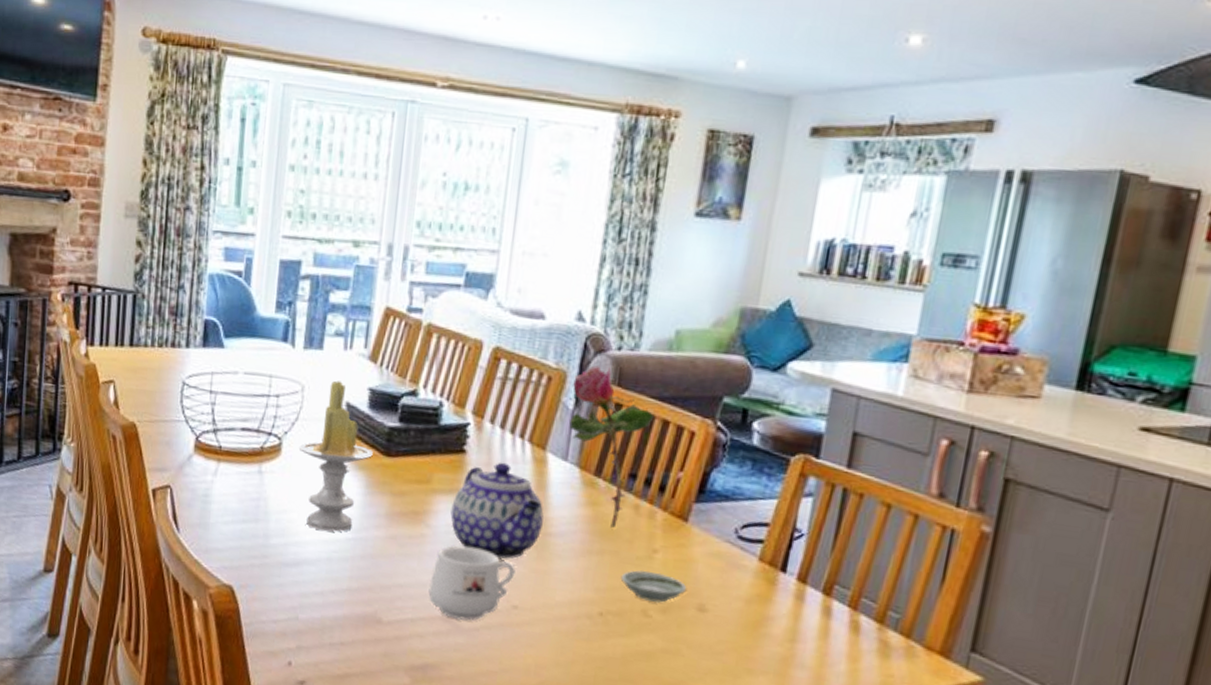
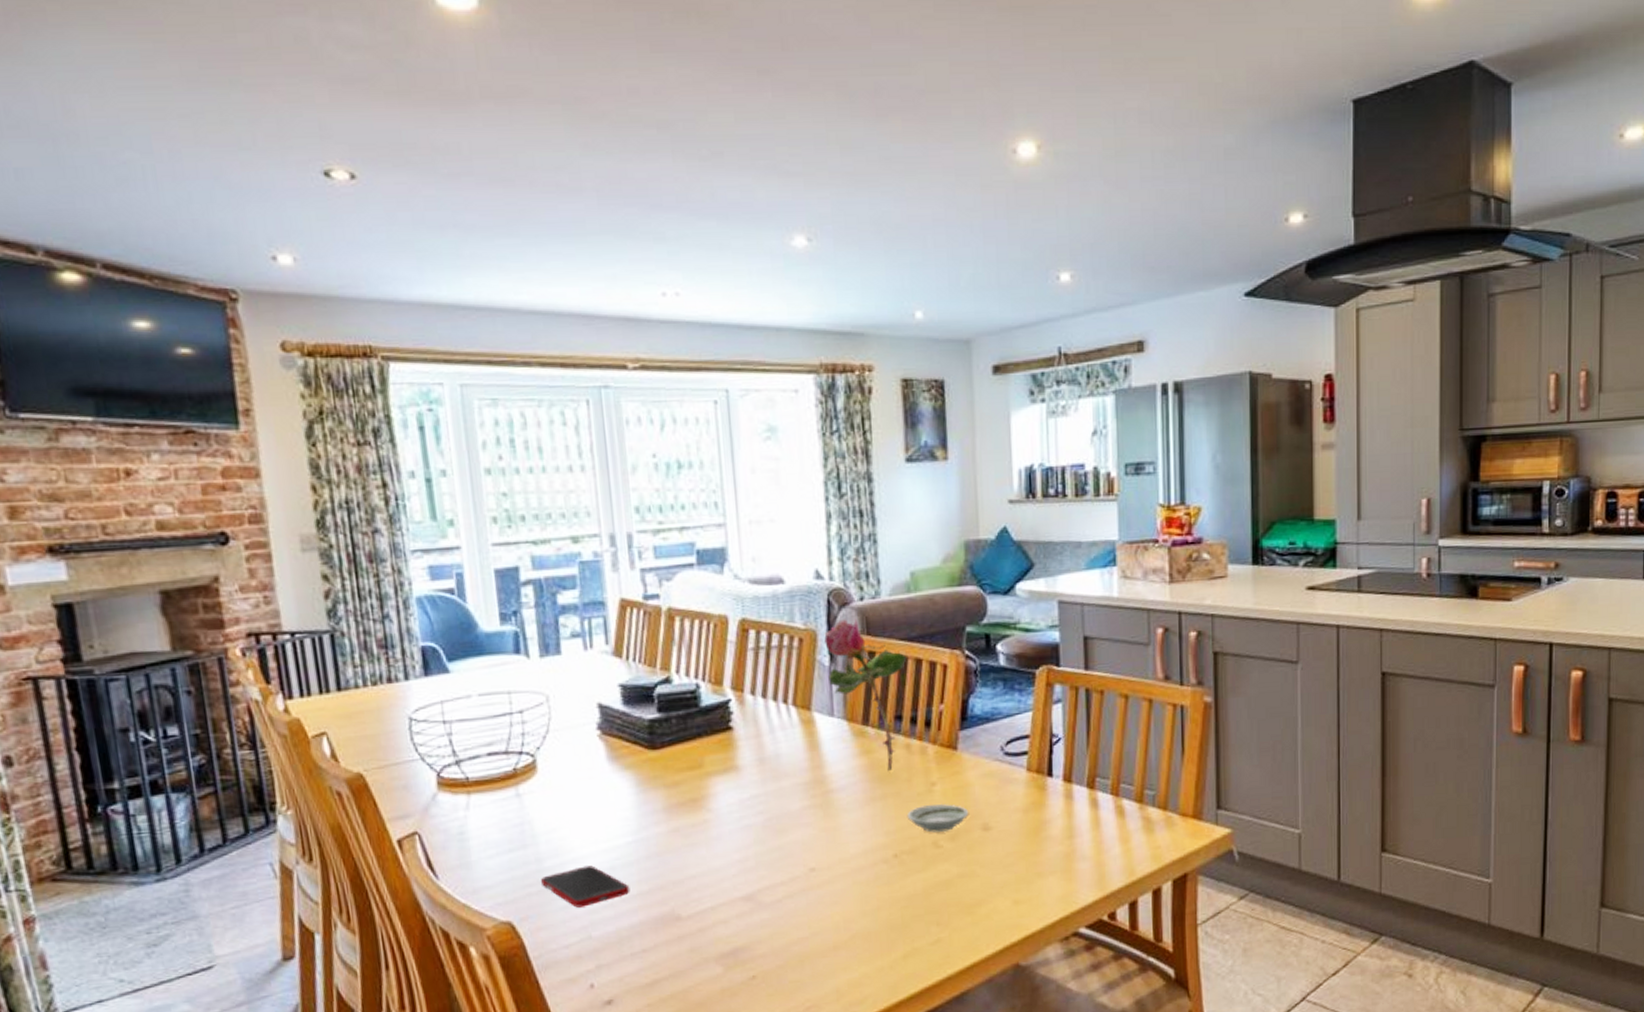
cell phone: none [264,551,341,589] -> present [541,865,630,908]
candle: present [299,380,373,532] -> none [556,683,637,841]
mug: present [428,545,515,621] -> none [722,820,806,896]
teapot: present [450,462,544,560] -> none [729,730,823,827]

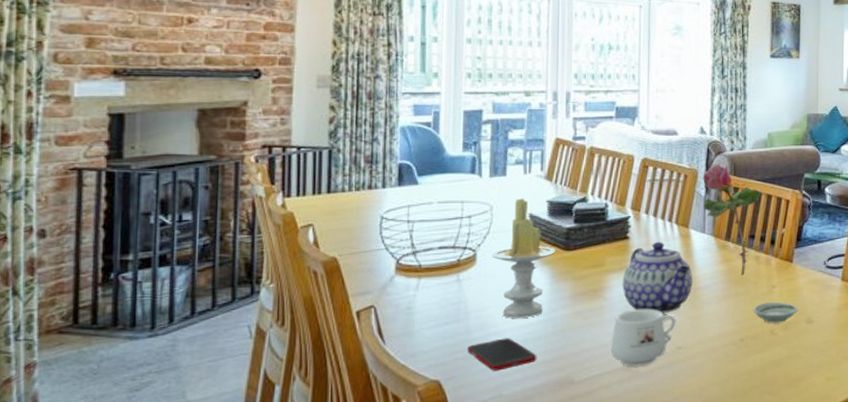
candle: none [556,683,637,841] -> present [492,198,555,318]
mug: none [722,820,806,896] -> present [610,309,676,367]
teapot: none [729,730,823,827] -> present [622,241,692,314]

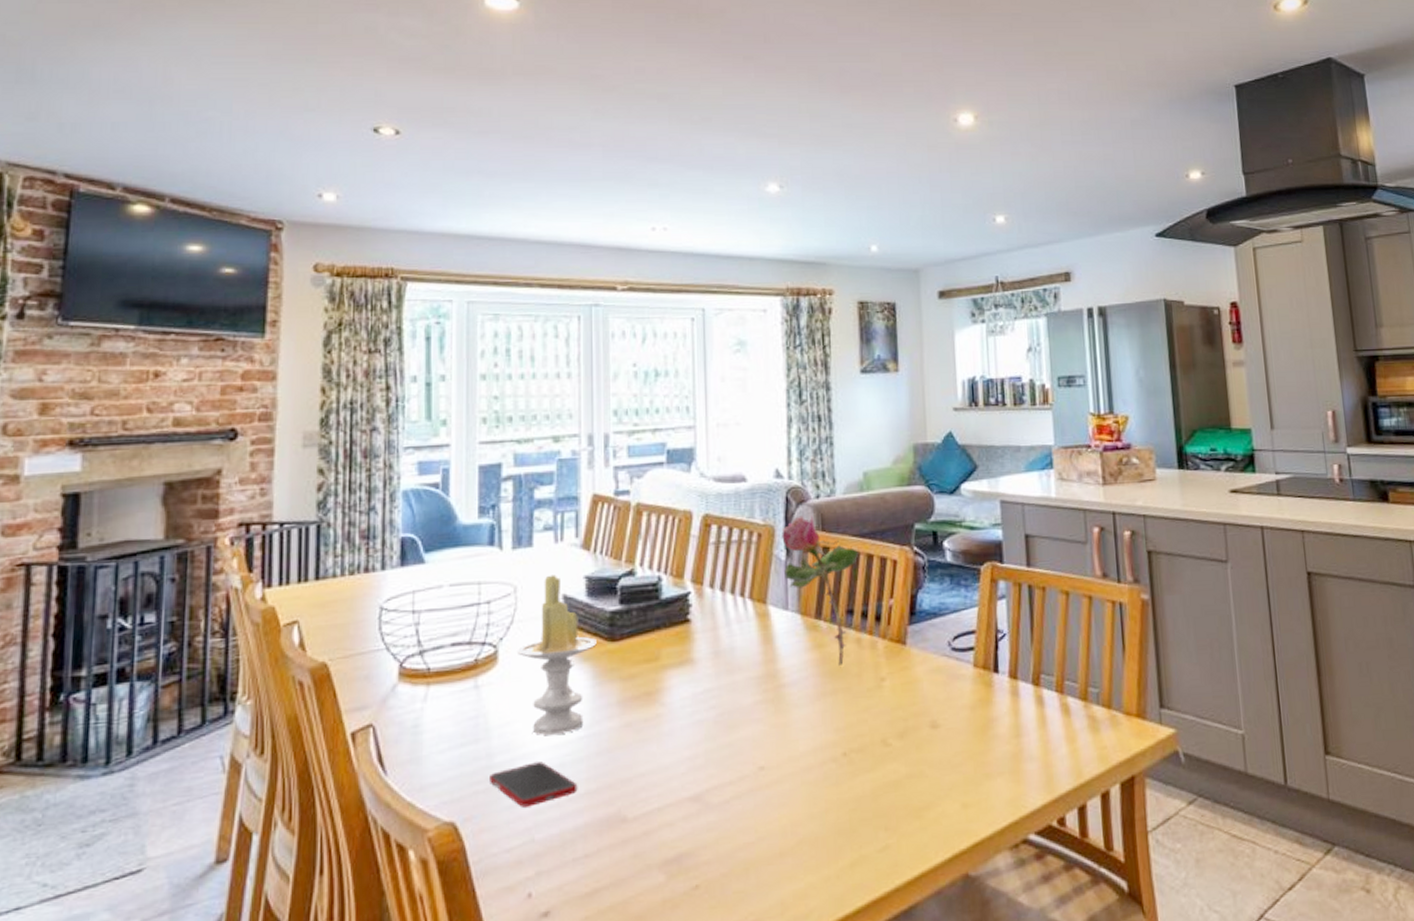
mug: present [610,309,676,367] -> none [672,716,756,796]
teapot: present [622,241,692,314] -> none [684,623,775,722]
saucer: present [752,301,798,323] -> none [856,699,918,730]

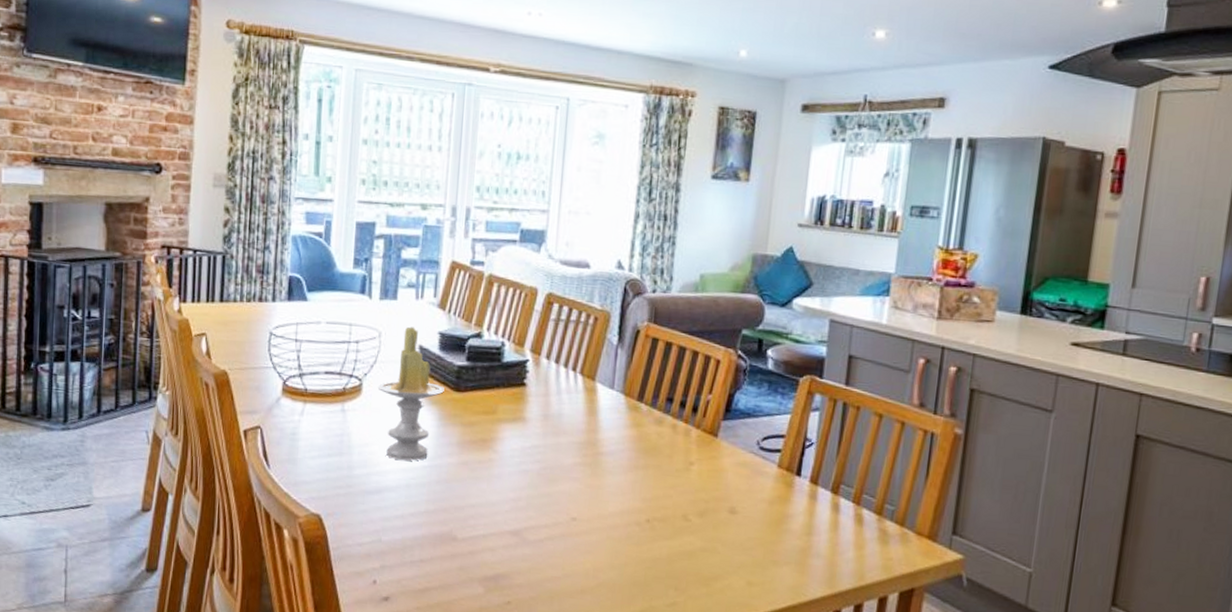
cell phone: present [490,762,578,807] -> none [349,479,419,514]
flower: present [782,515,859,667] -> none [614,306,686,446]

